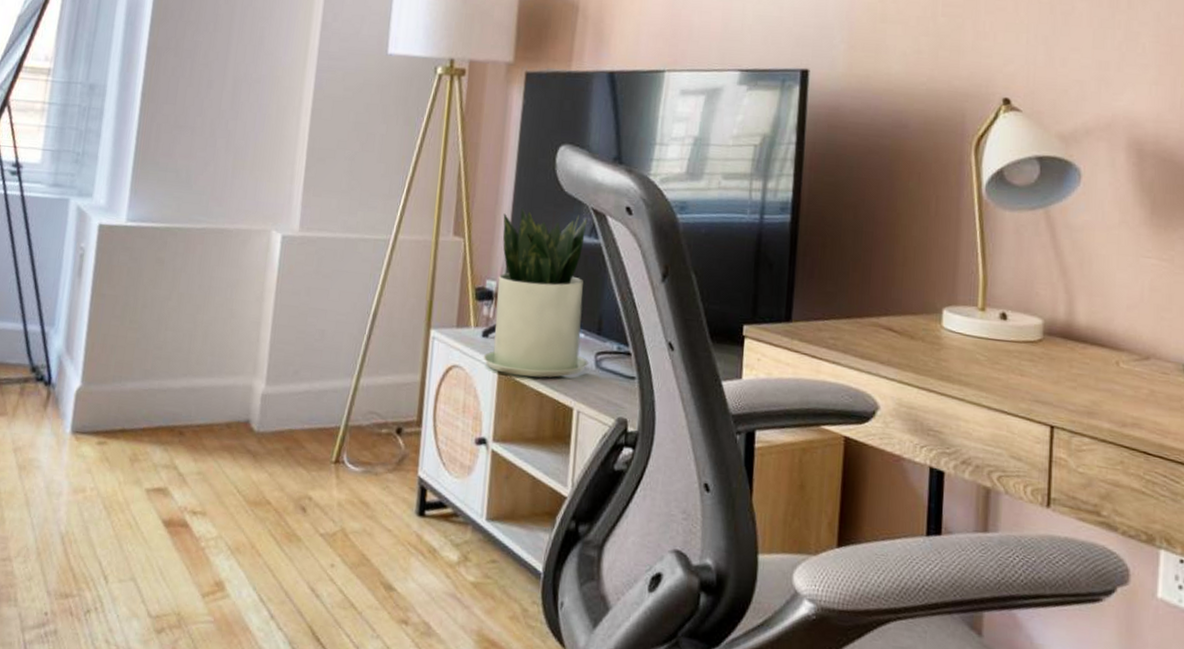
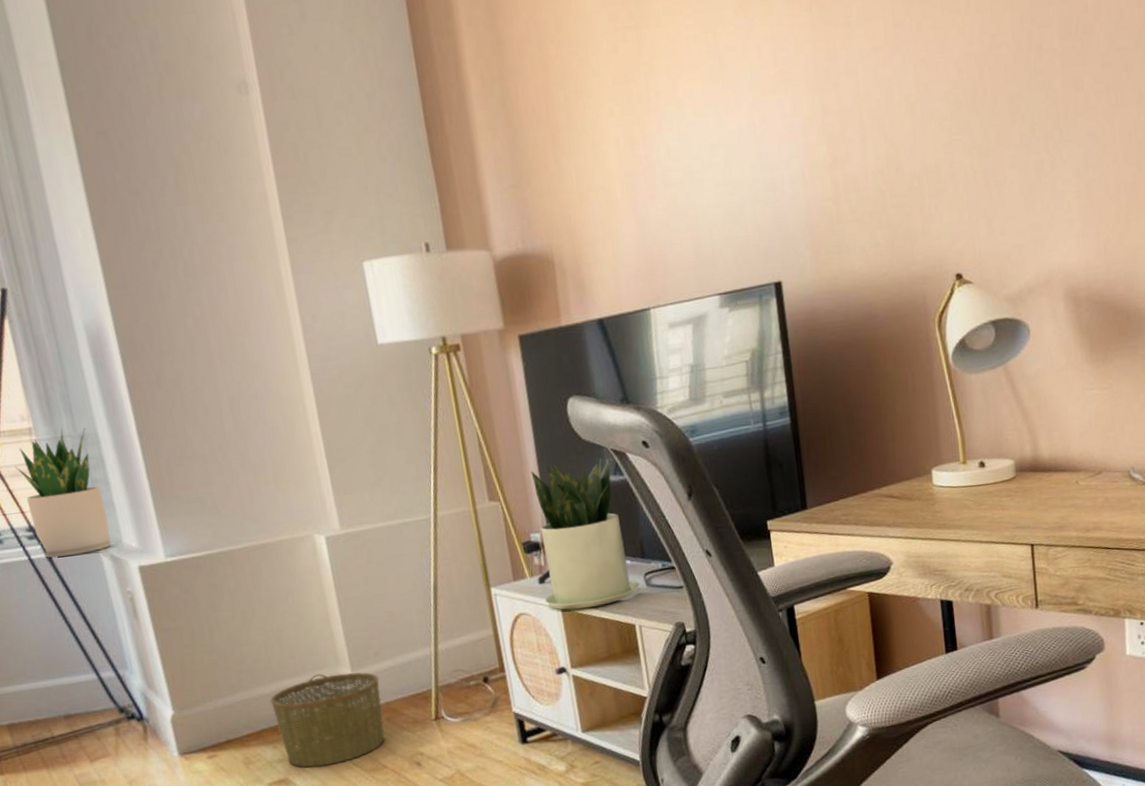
planter: none [19,75,97,200] -> present [15,427,111,558]
basket: none [173,379,291,486] -> present [270,671,385,768]

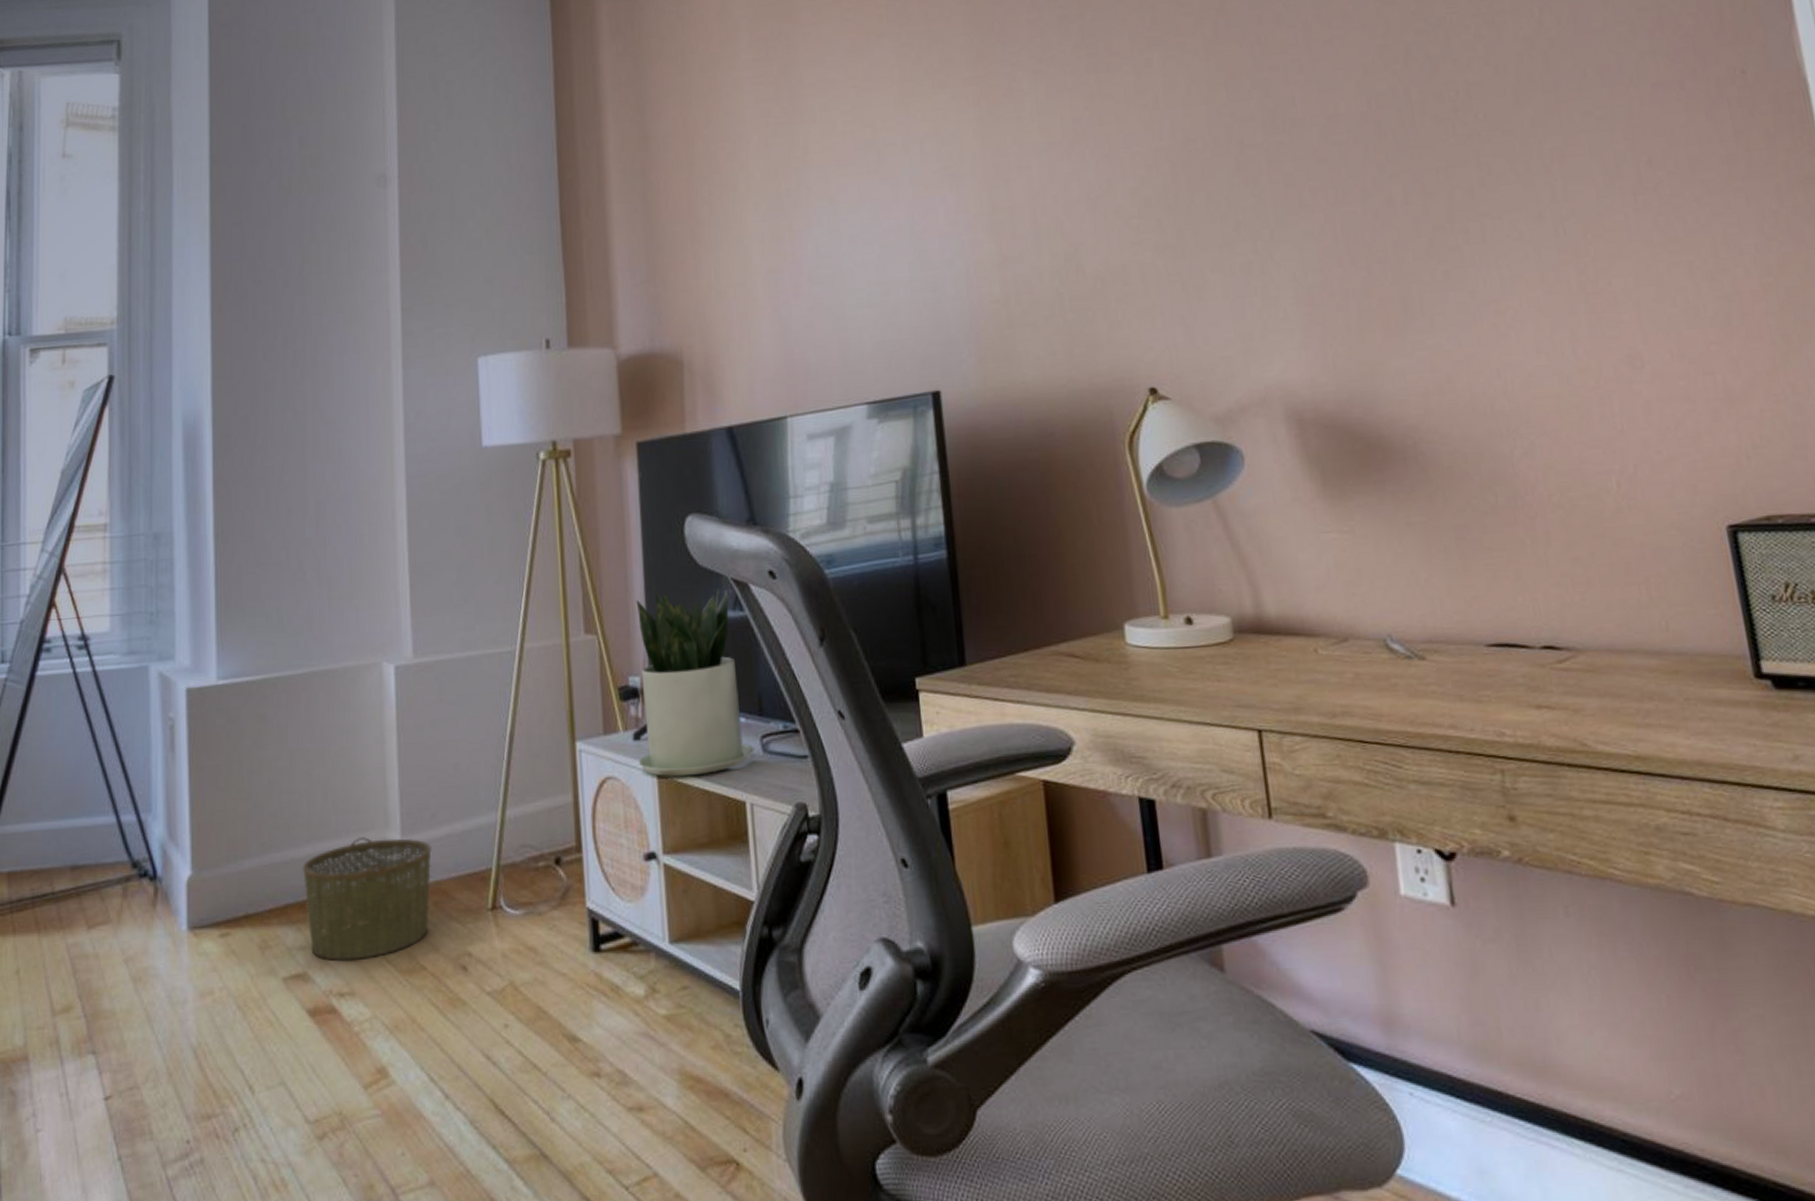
planter: present [15,427,111,558] -> none [82,526,164,673]

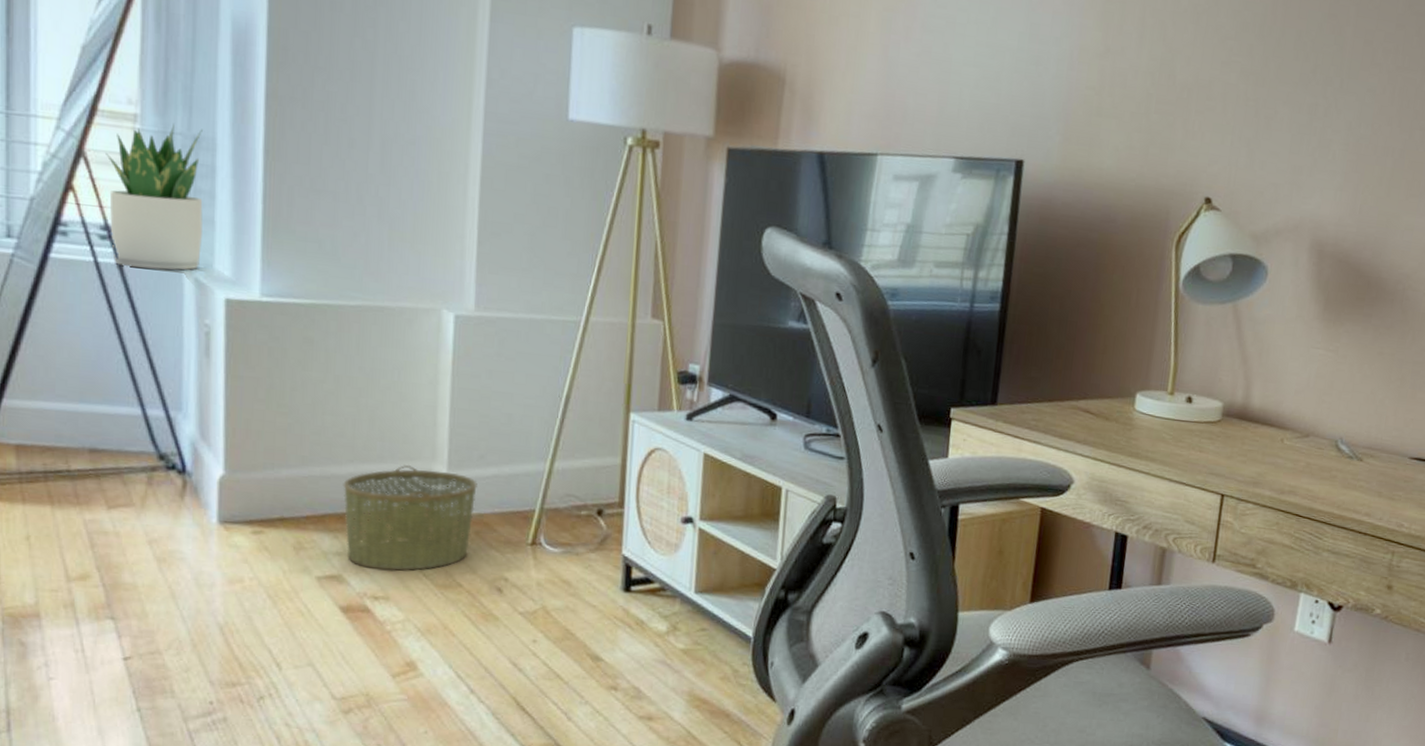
planter: none [82,526,164,673] -> present [106,124,203,271]
planter: present [636,588,755,777] -> none [687,291,797,459]

